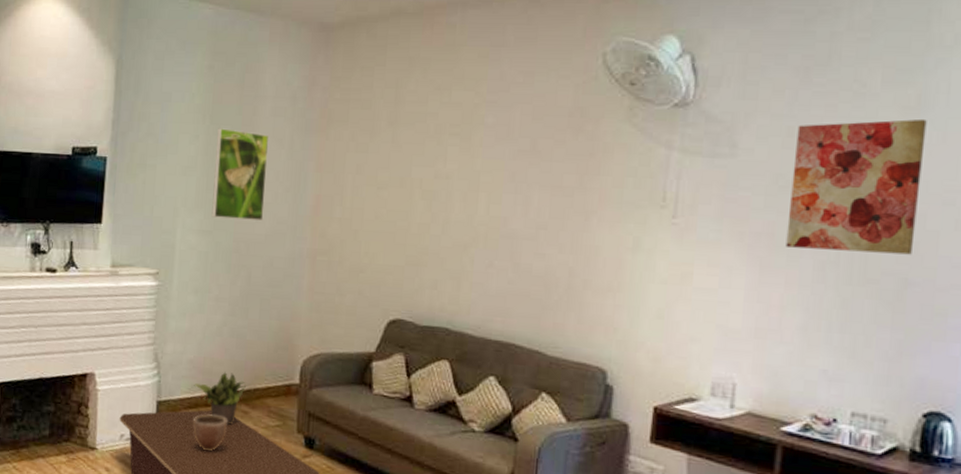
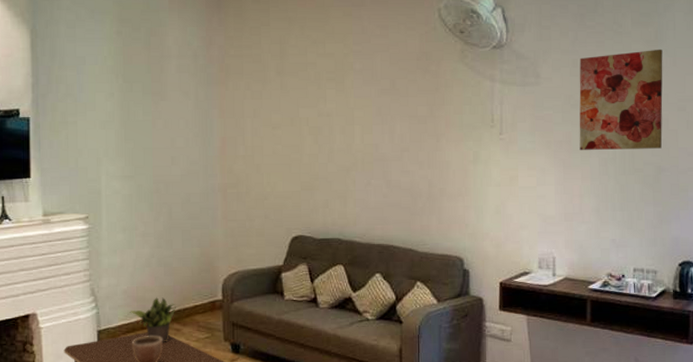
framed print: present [211,128,270,221] -> none [130,85,178,164]

